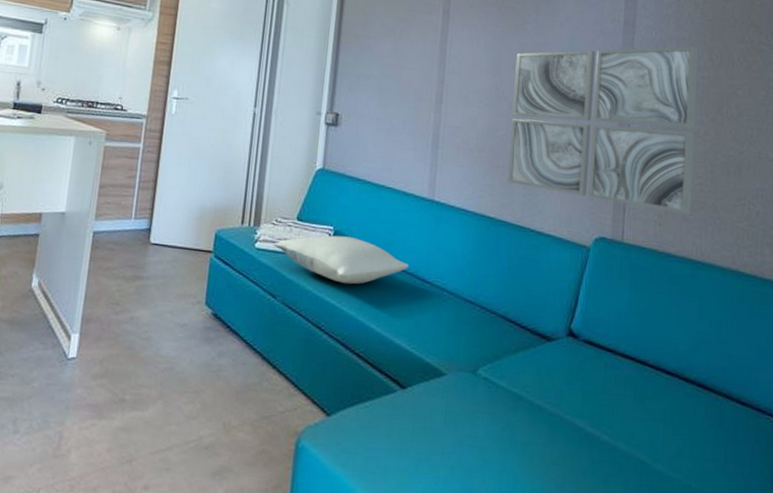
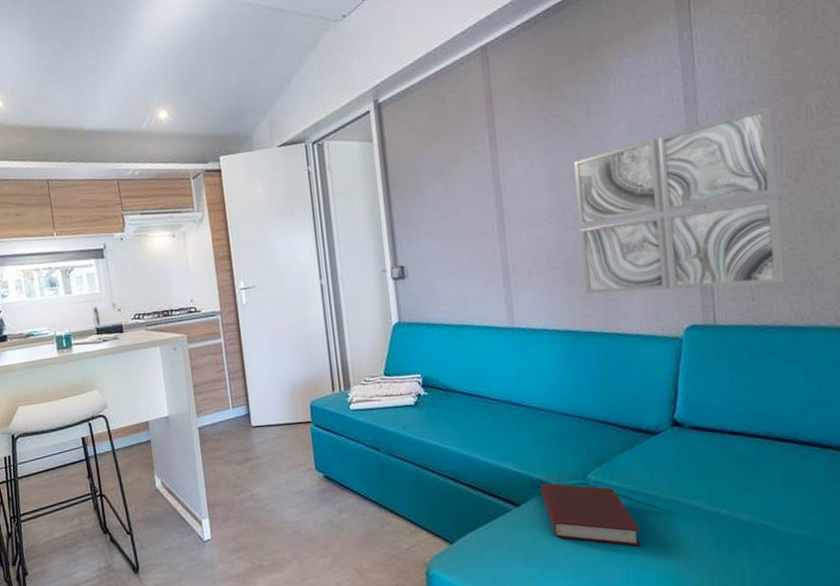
pillow: present [273,235,408,285] -> none [367,379,501,425]
book: none [429,369,520,458] -> present [541,483,641,546]

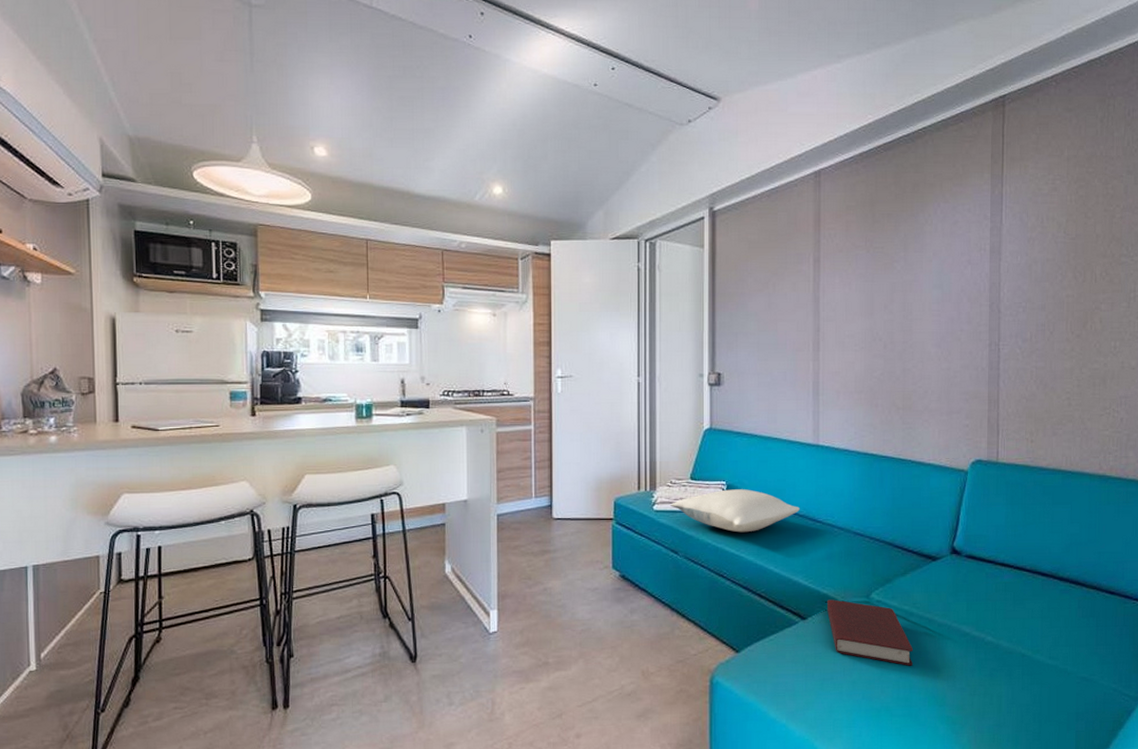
pillow: none [367,379,501,425] -> present [670,489,800,533]
wall art: present [574,106,784,294] -> none [887,266,1063,430]

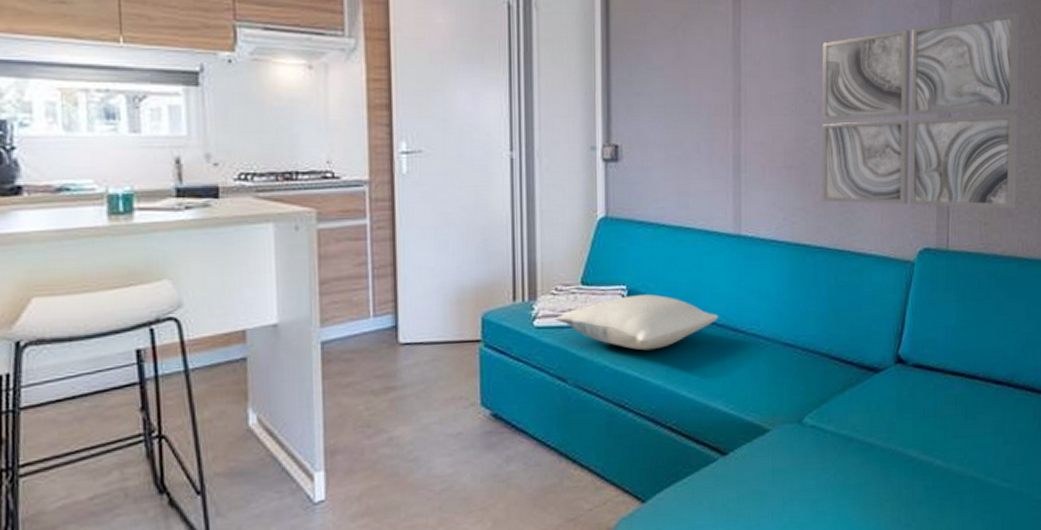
book: present [827,599,913,666] -> none [752,427,852,503]
wall art: none [887,266,1063,430] -> present [822,11,1020,210]

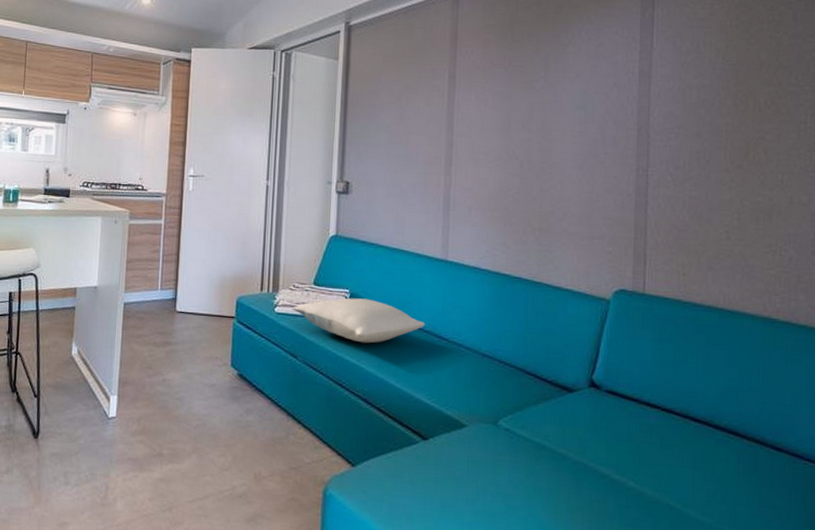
wall art: present [822,11,1020,210] -> none [522,92,721,265]

